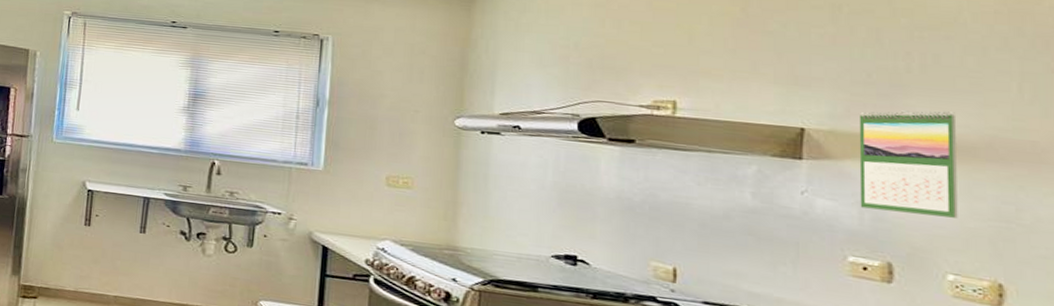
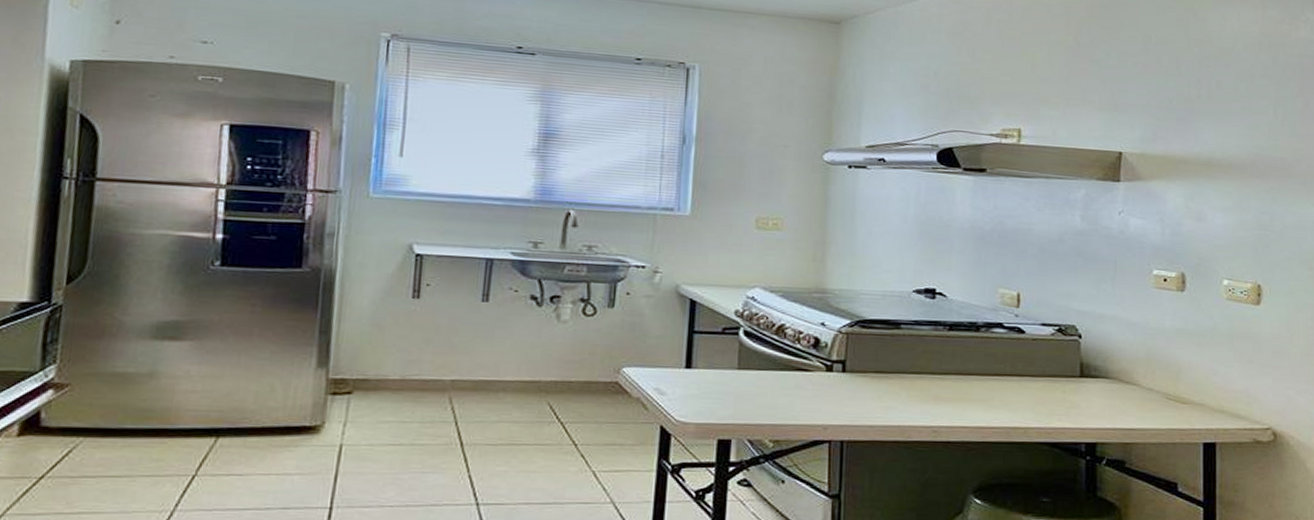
calendar: present [859,110,958,218] -> none [1162,133,1231,229]

